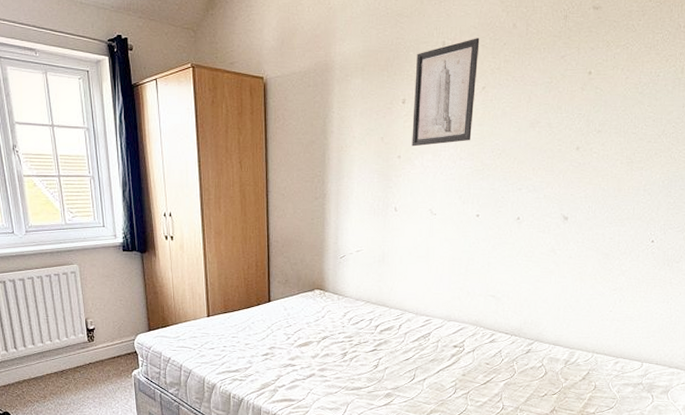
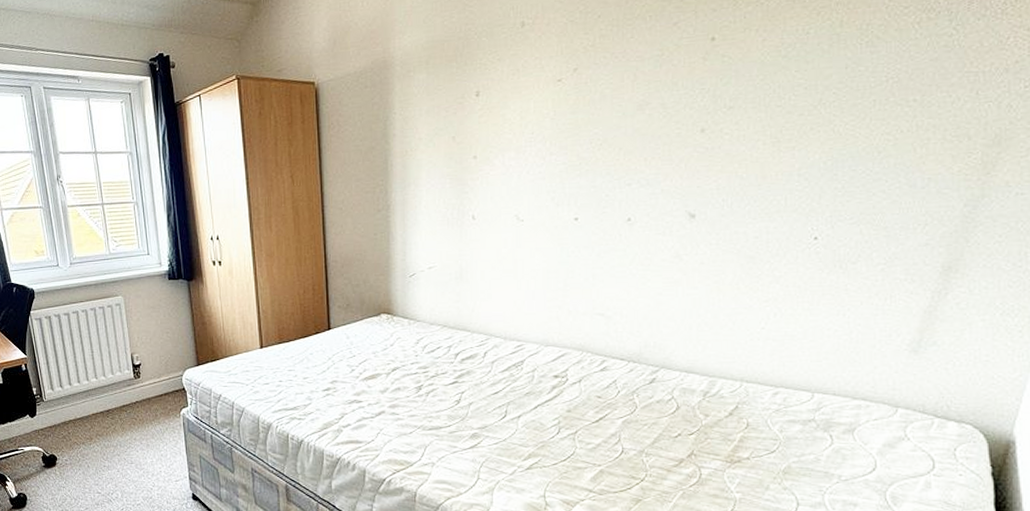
wall art: present [412,38,480,147] -> none [489,13,567,144]

